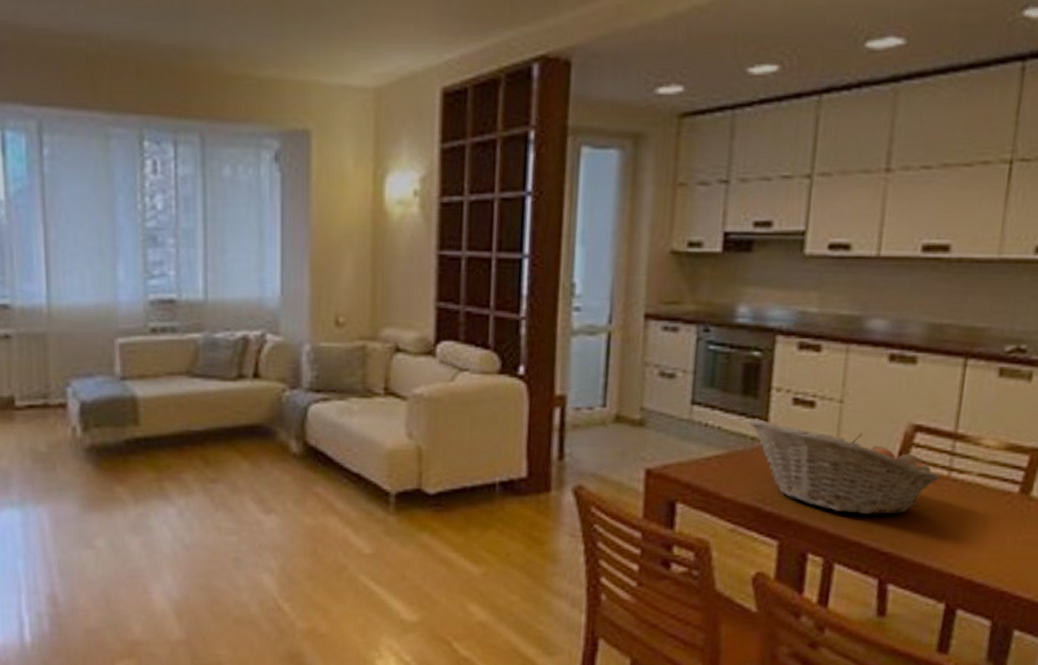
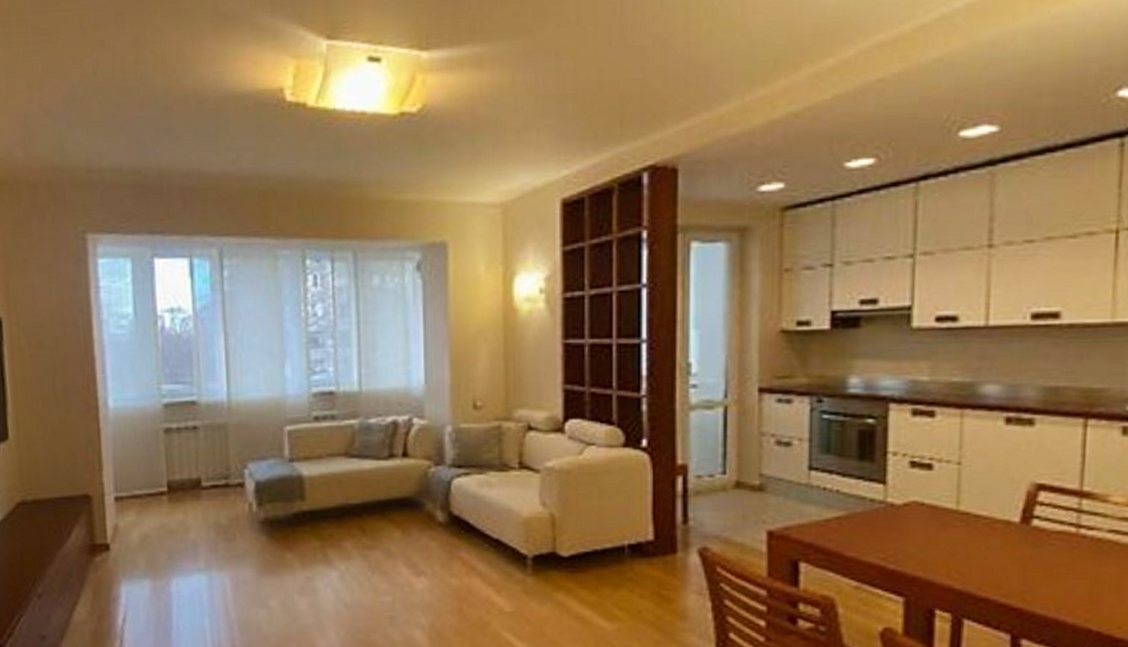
fruit basket: present [750,419,940,515] -> none [868,482,1068,572]

